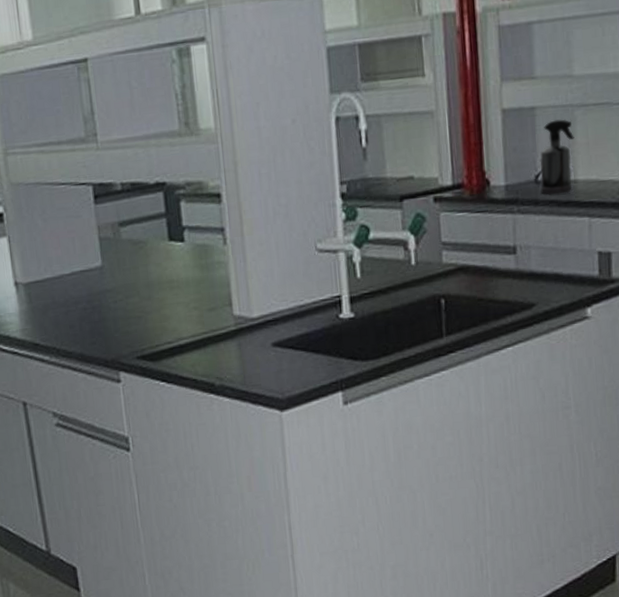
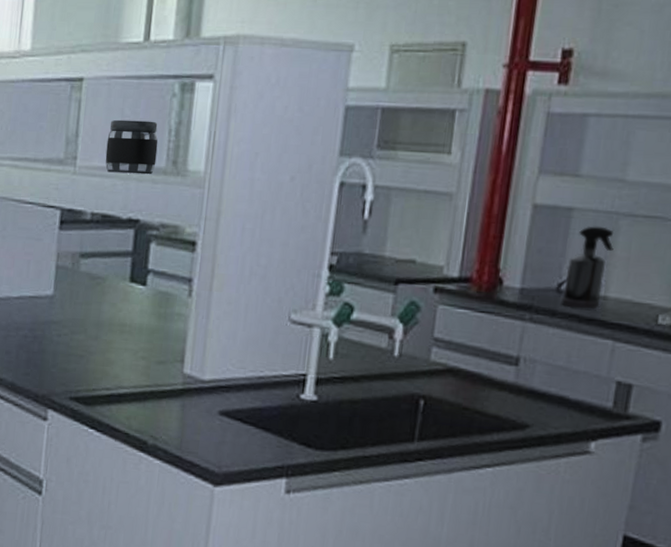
jar: none [120,88,170,143] -> present [105,119,158,175]

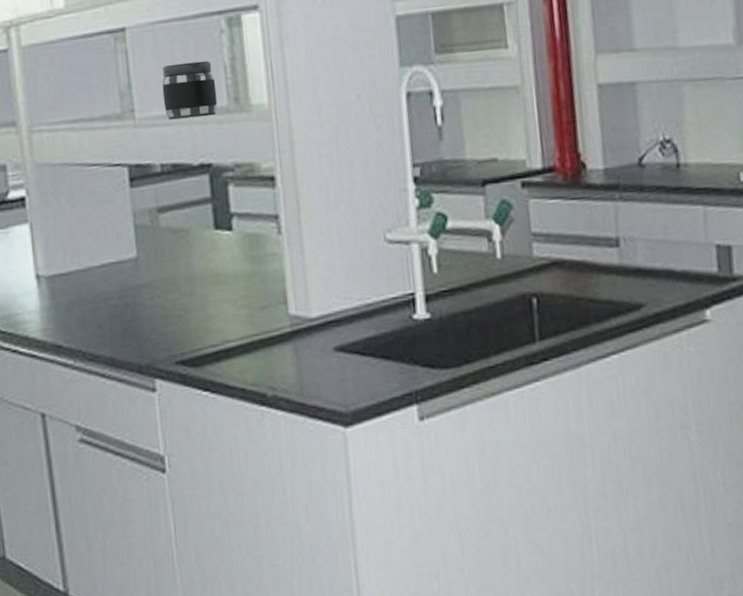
spray bottle: present [561,226,614,310] -> none [643,95,683,181]

